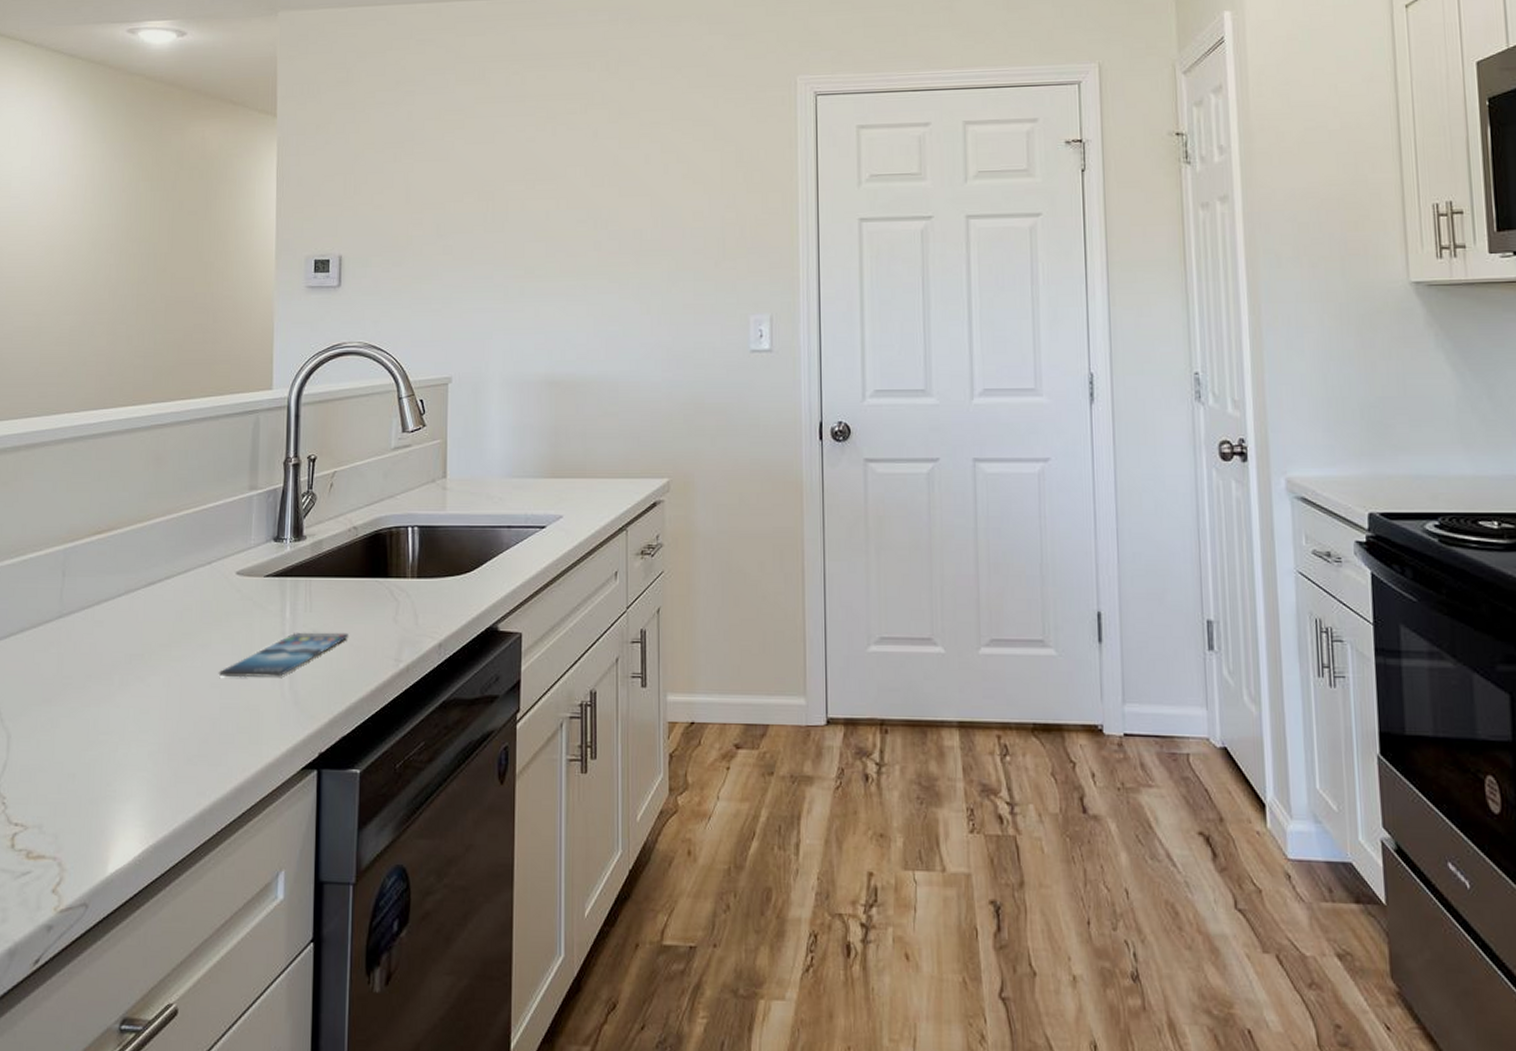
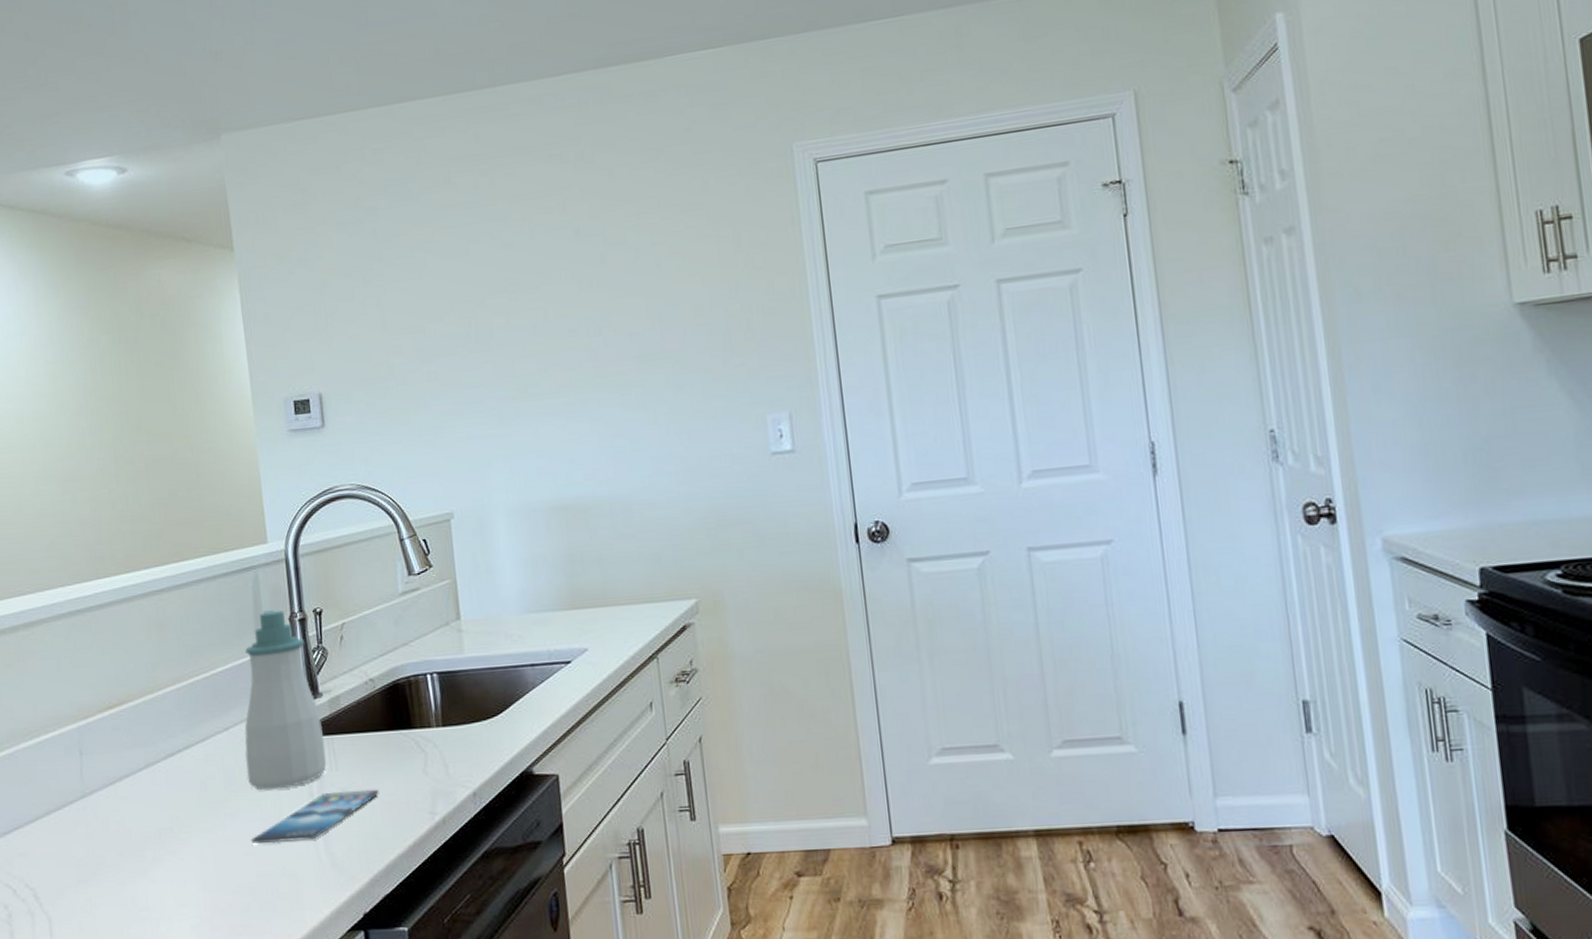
soap bottle: none [222,453,303,626] -> present [244,610,327,791]

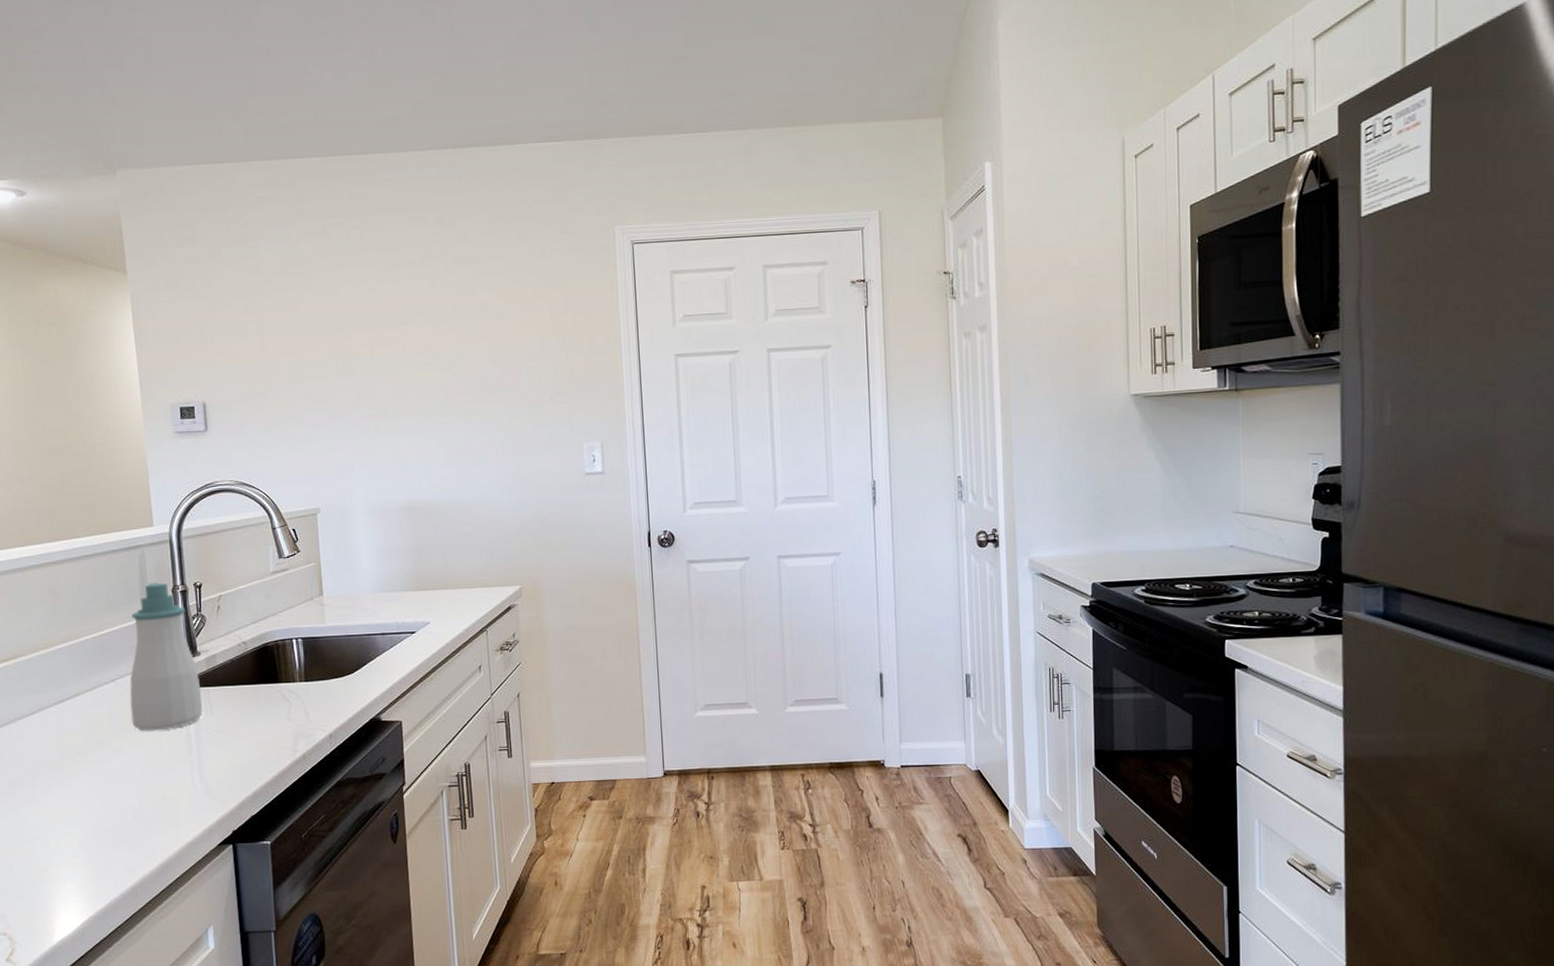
smartphone: present [250,789,379,844] -> none [133,731,248,775]

